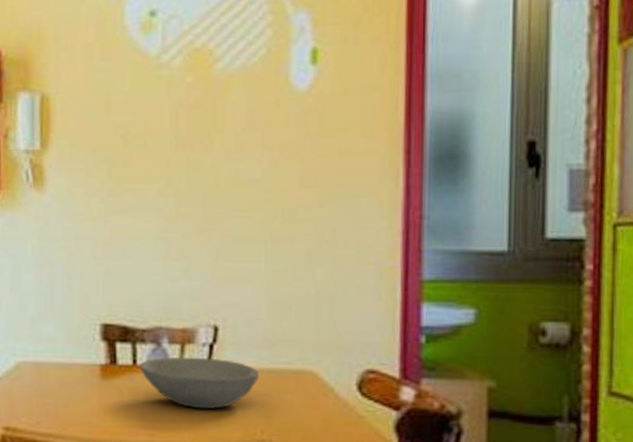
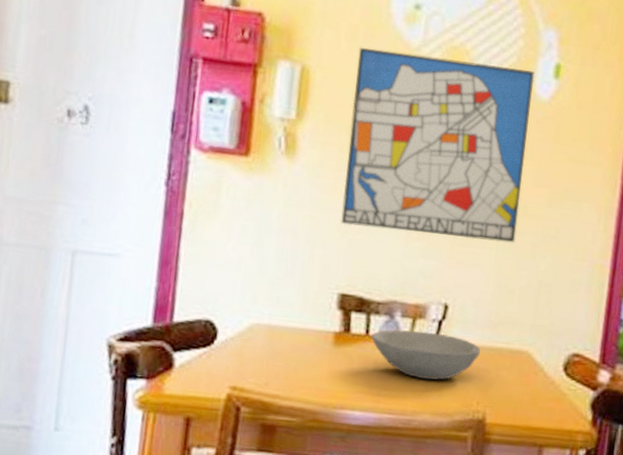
wall art: none [95,61,289,253] -> present [341,47,535,243]

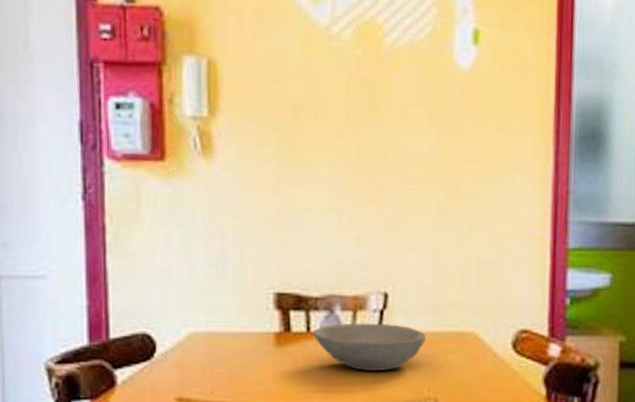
wall art: present [341,47,535,243] -> none [265,32,453,223]

